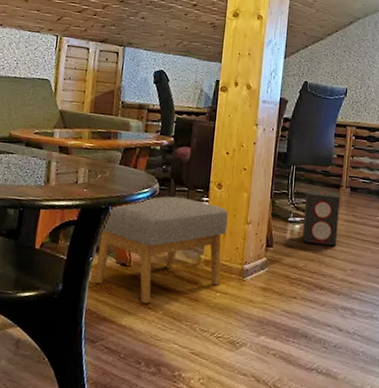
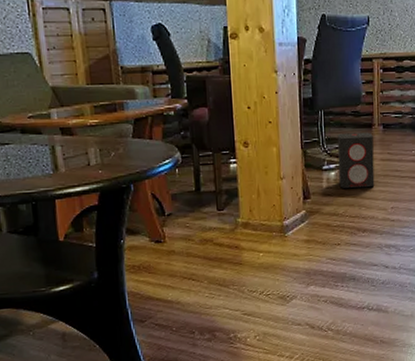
footstool: present [94,196,228,304] -> none [127,162,262,276]

